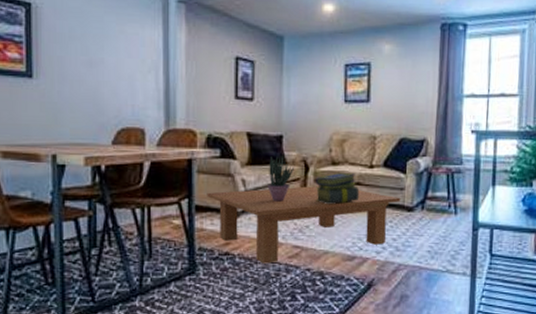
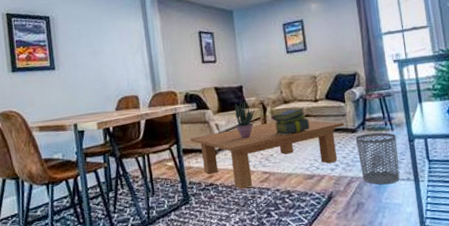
waste bin: none [410,214,459,277] -> present [355,132,400,185]

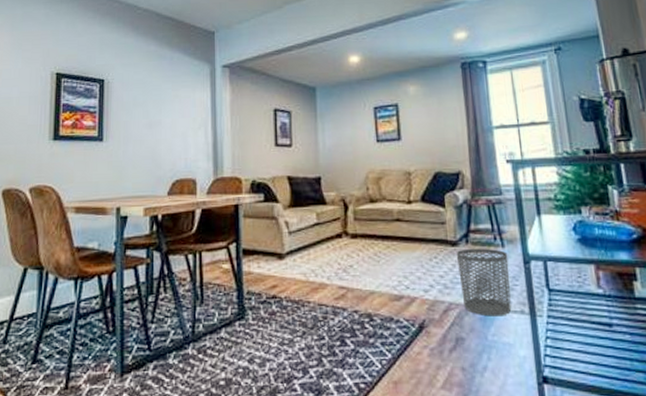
coffee table: present [190,120,345,189] -> none [253,224,444,306]
potted plant: present [235,101,255,138] -> none [309,196,335,242]
stack of books: present [272,108,310,136] -> none [355,210,401,243]

